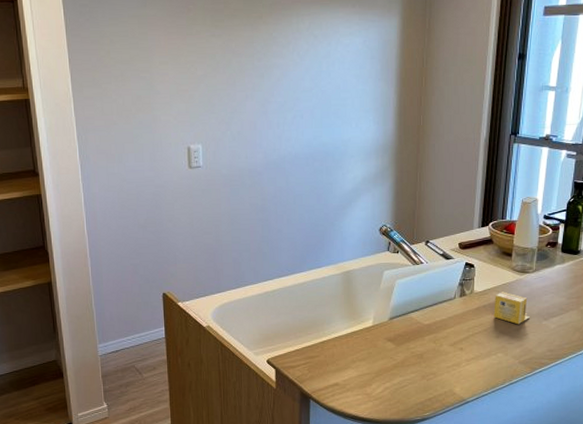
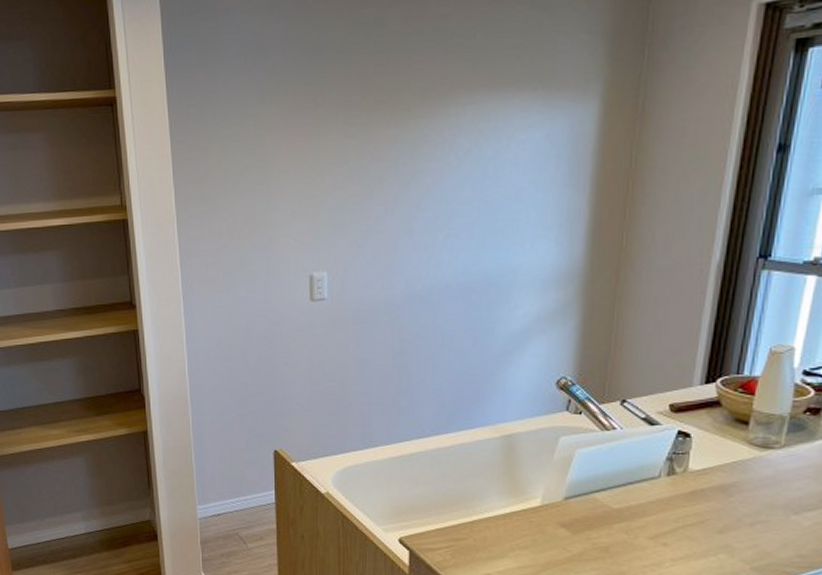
tea box: present [493,292,530,325] -> none [715,472,771,518]

